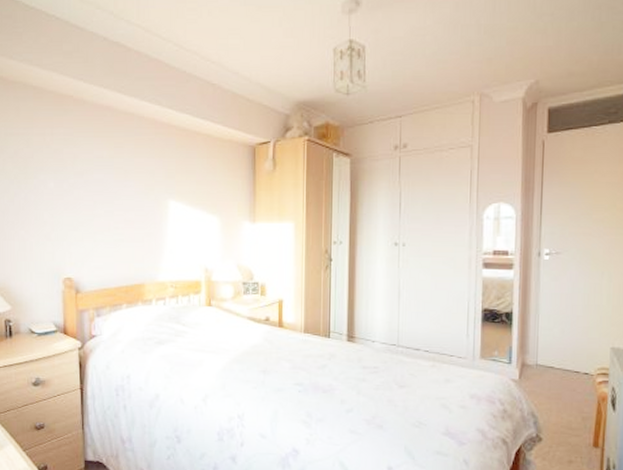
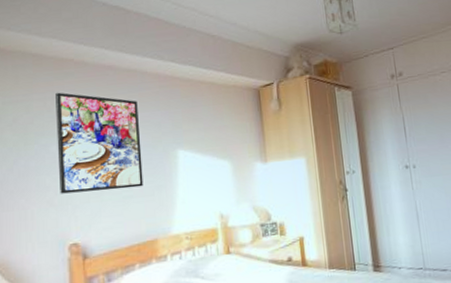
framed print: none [55,129,134,232] -> present [55,92,144,194]

